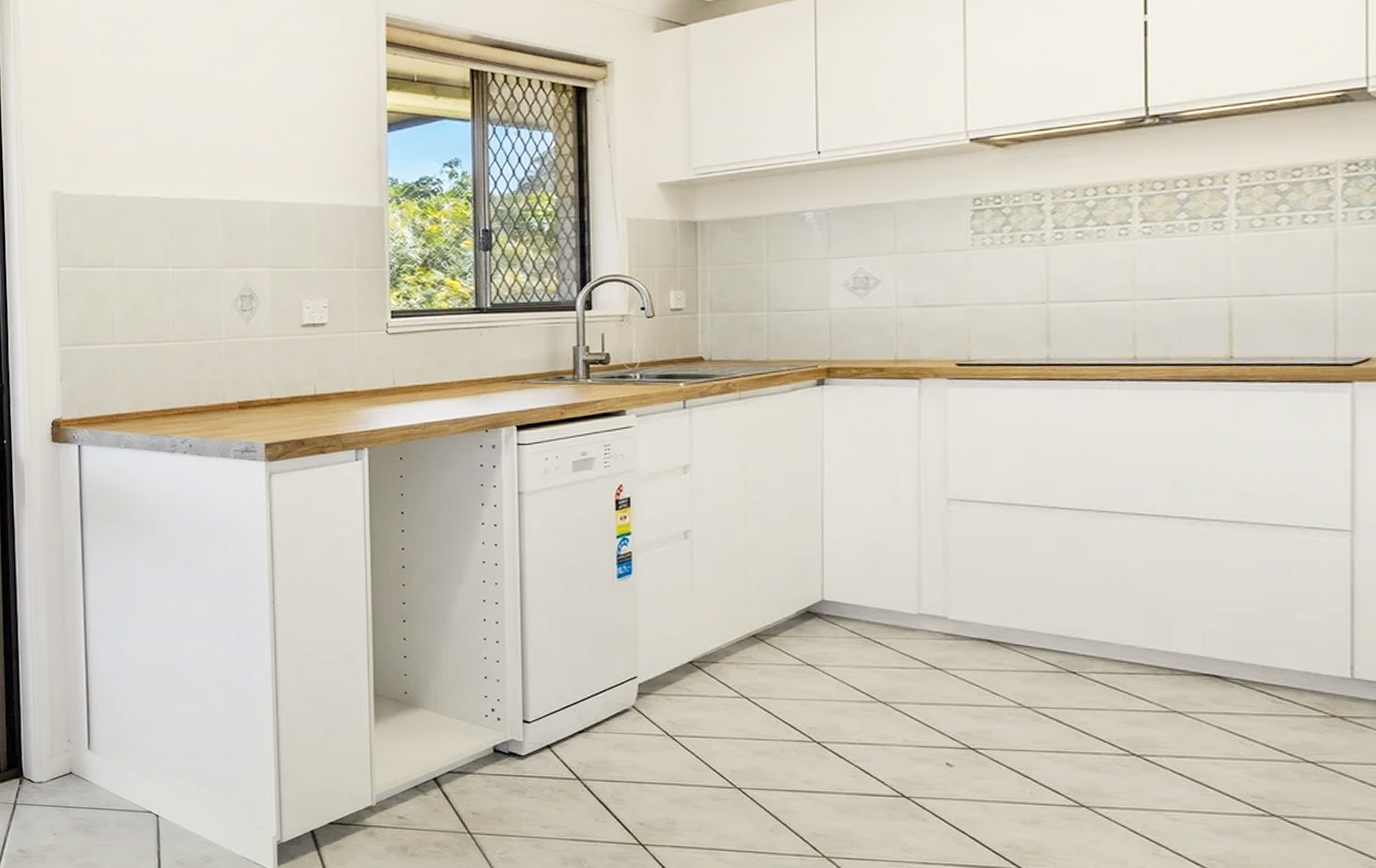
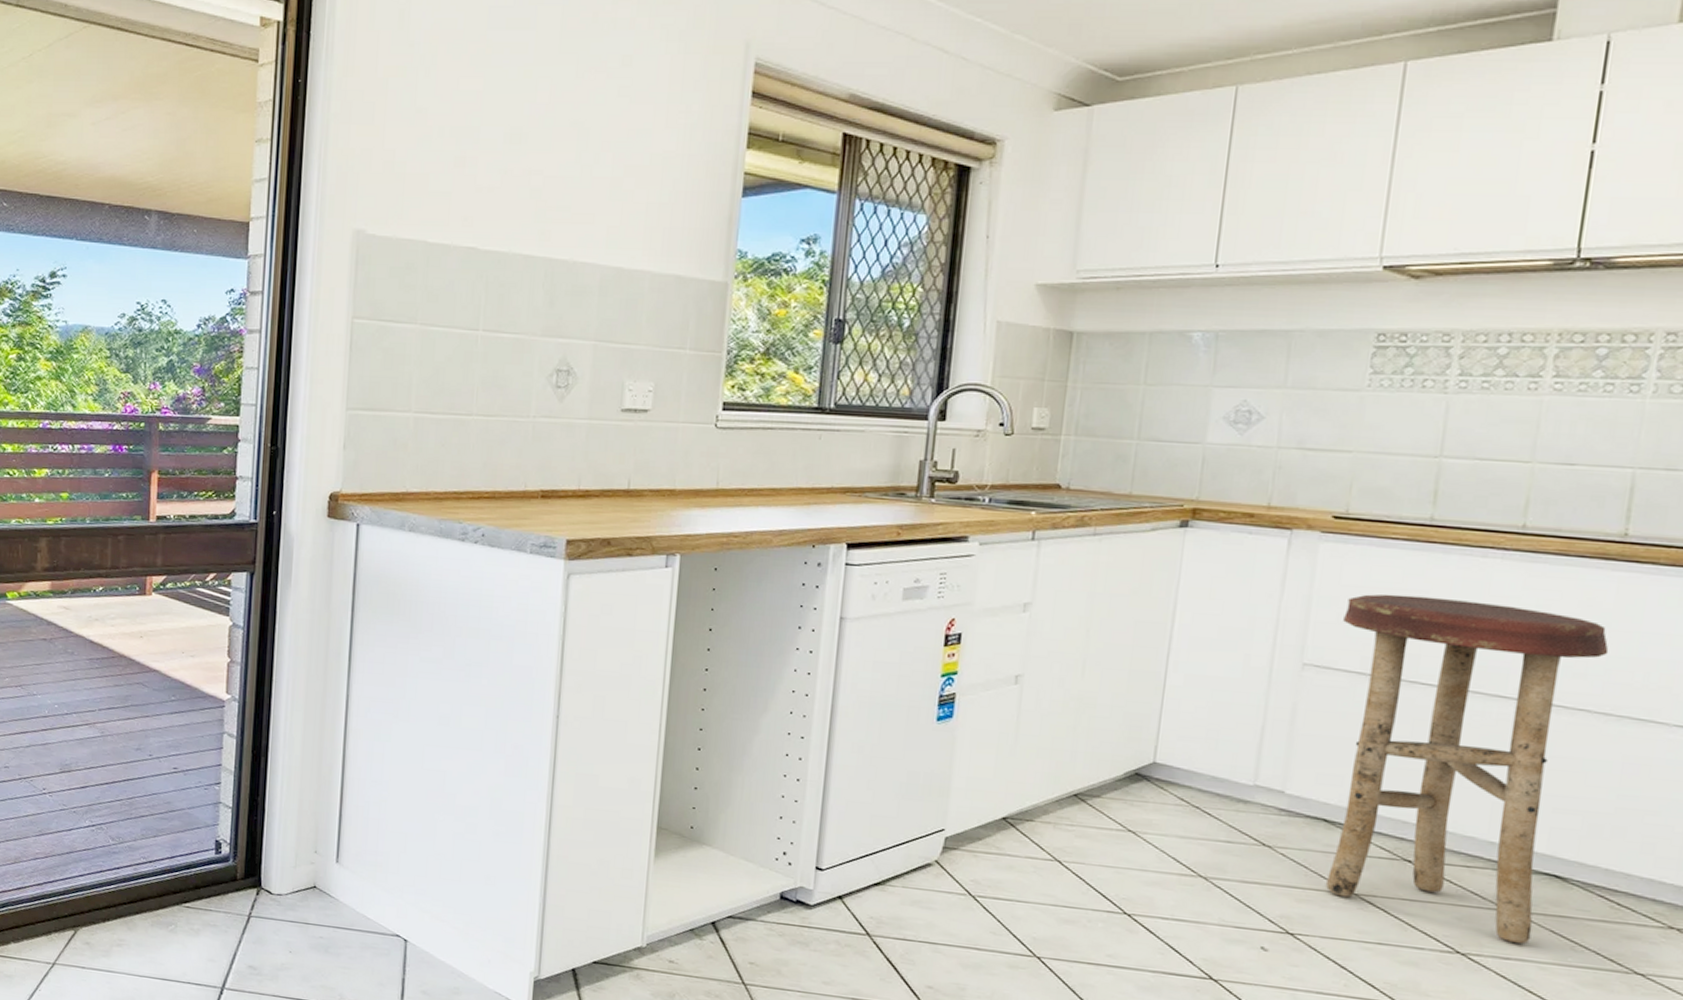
stool: none [980,429,1232,741] -> present [1325,594,1609,944]

